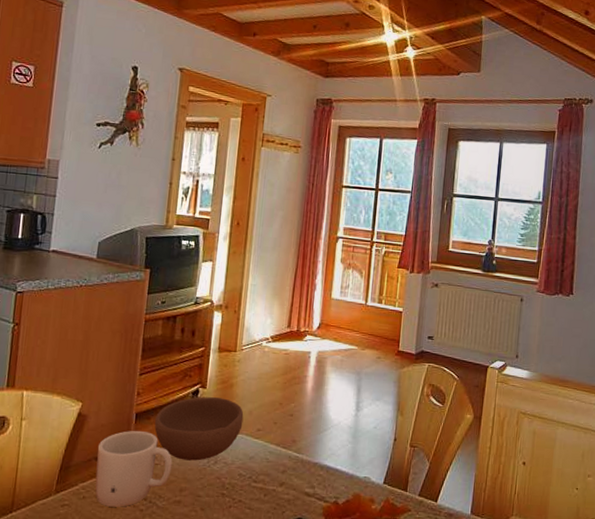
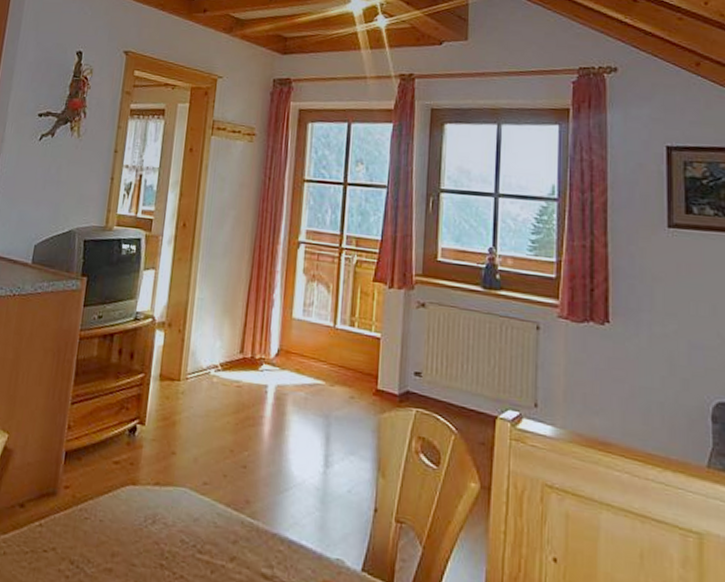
mug: present [95,430,172,507] -> none [17,472,104,571]
bowl: present [154,397,244,461] -> none [85,435,188,518]

